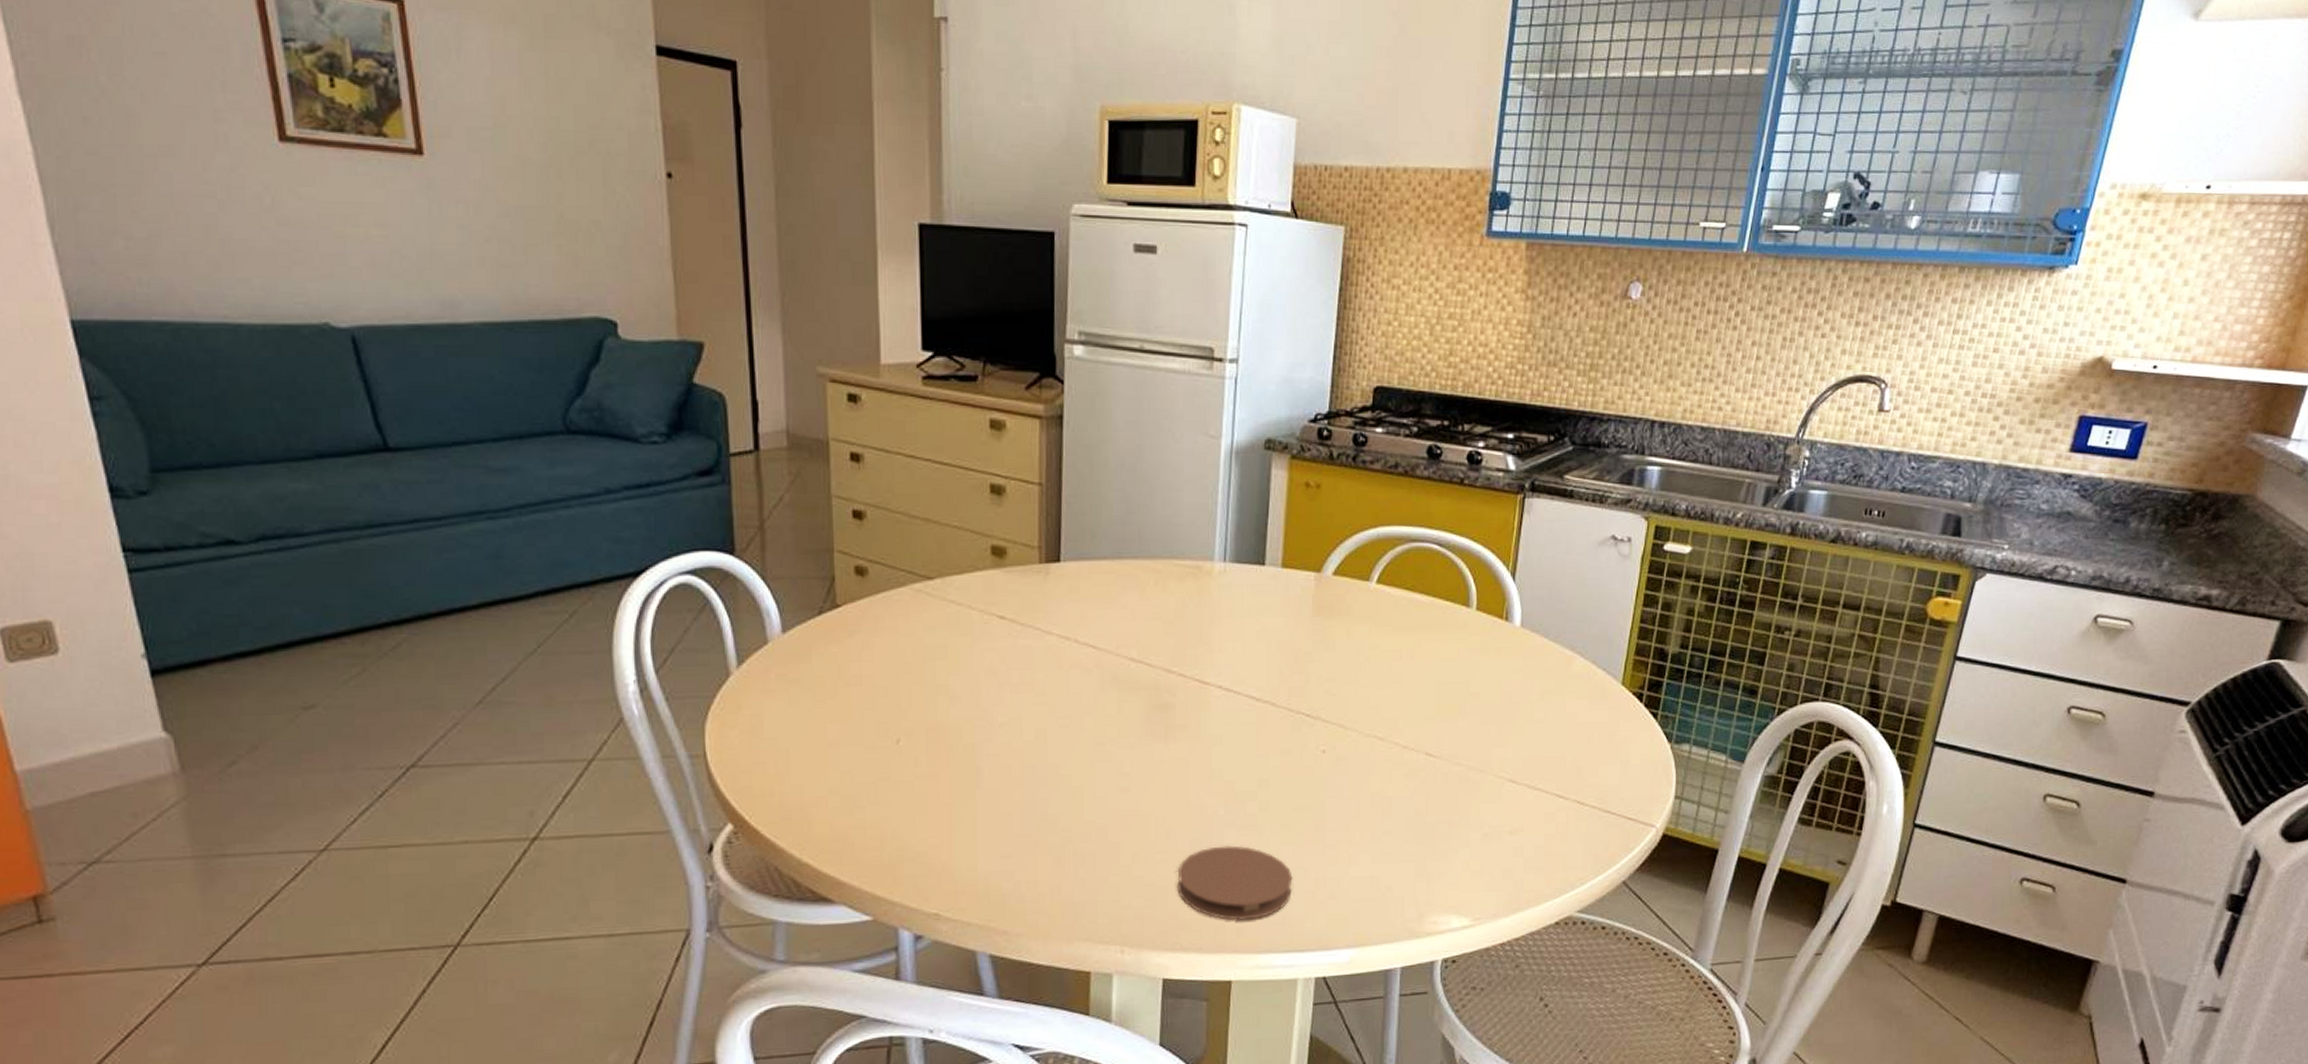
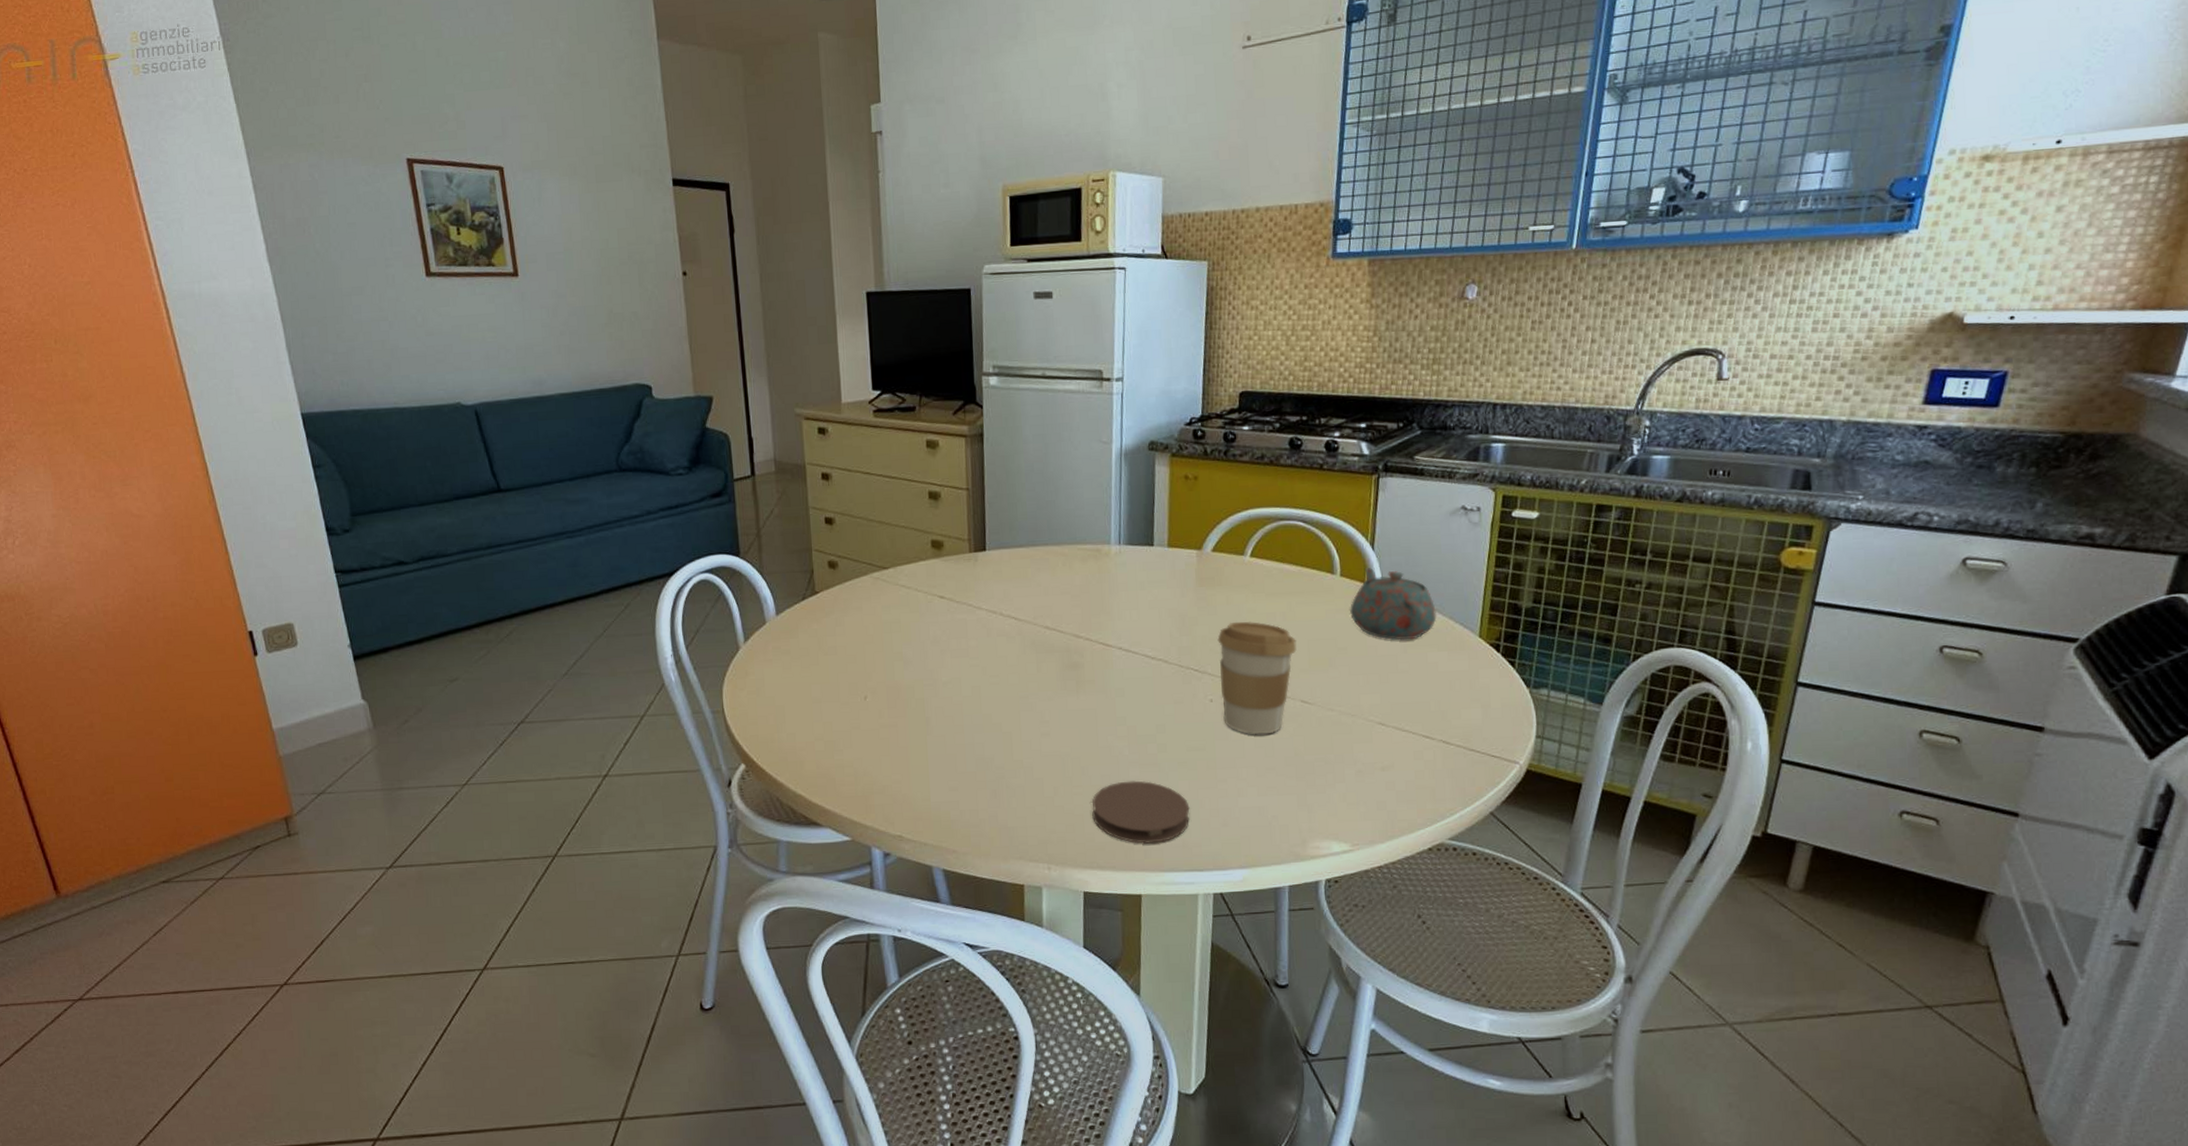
coffee cup: none [1334,659,1424,793] -> present [1217,621,1297,735]
teapot: none [1484,600,1578,686] -> present [1349,567,1437,640]

